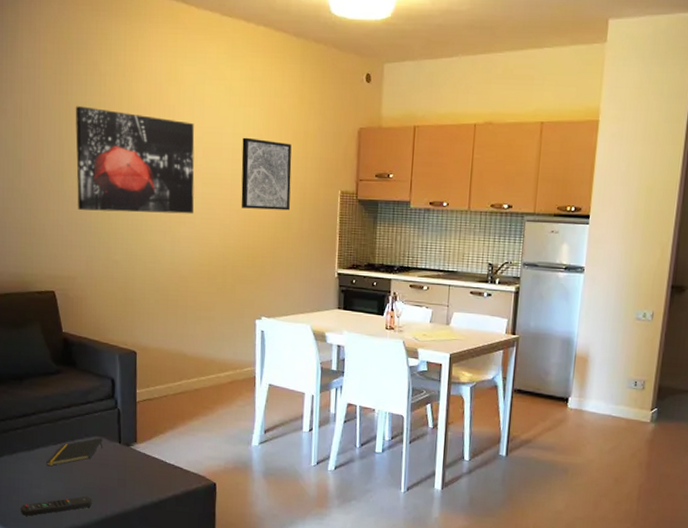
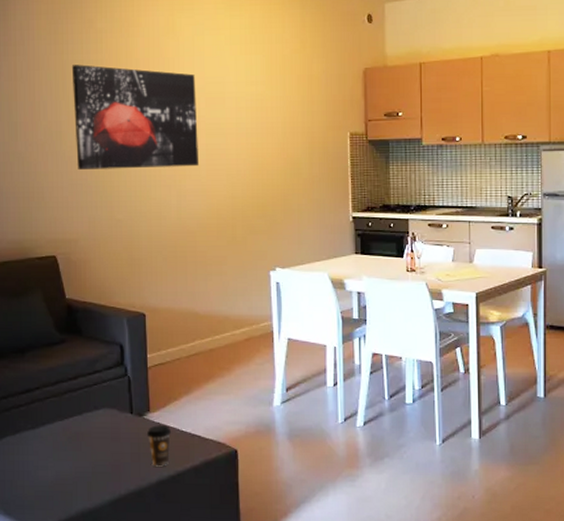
remote control: present [20,496,92,516] -> none [26,474,104,501]
notepad: present [46,438,103,466] -> none [53,409,113,445]
coffee cup: none [132,455,156,493] -> present [146,425,172,467]
wall art: present [241,137,292,211] -> none [245,85,298,157]

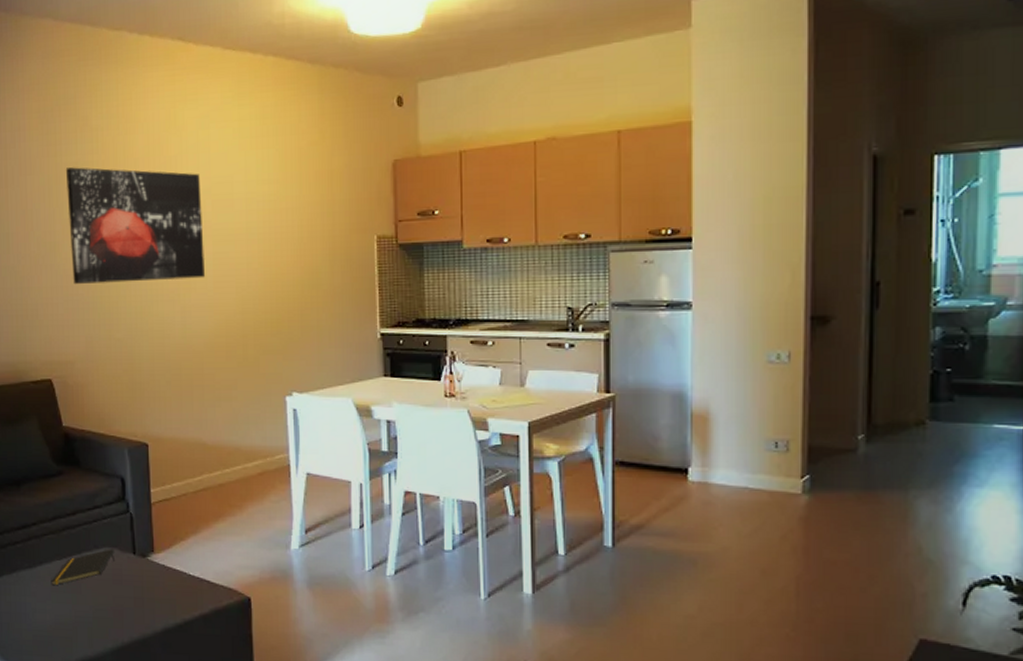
notepad: none [53,409,113,445] -> present [51,549,114,586]
coffee cup: present [146,425,172,467] -> none [150,567,178,614]

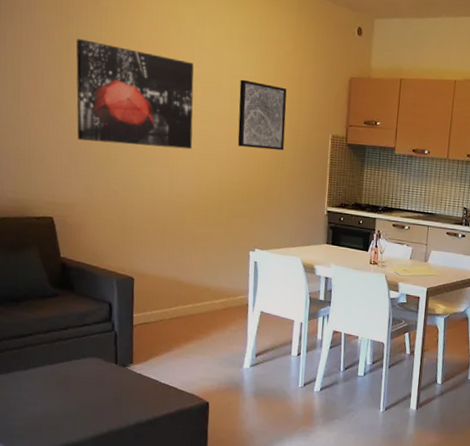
notepad: present [51,549,114,586] -> none [43,359,99,385]
wall art: none [256,183,317,266] -> present [237,79,287,151]

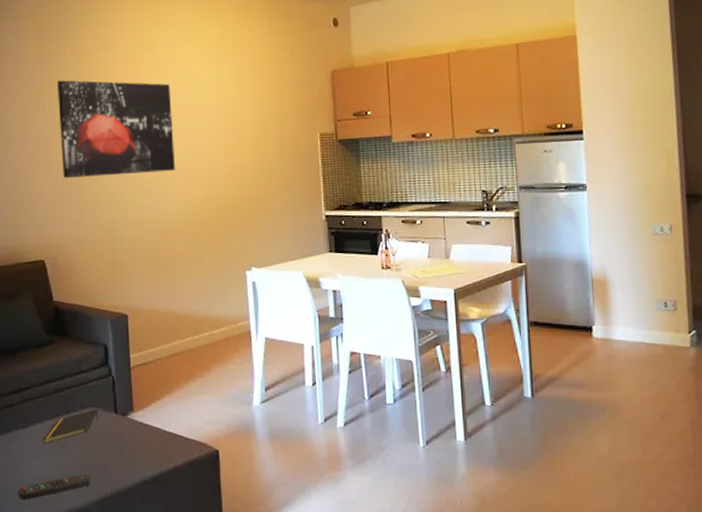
remote control: none [16,413,88,433] -> present [18,473,91,500]
notepad: none [43,359,99,385] -> present [42,409,98,444]
wall art: present [237,79,287,151] -> none [217,91,270,160]

